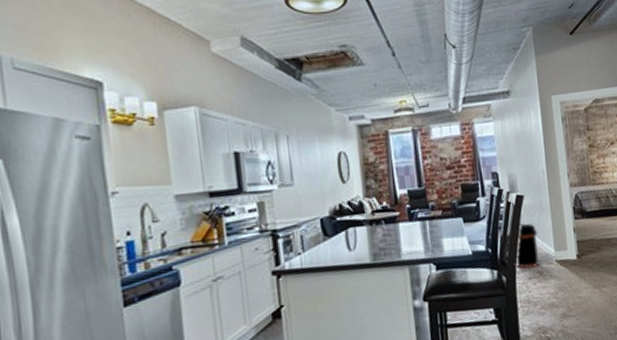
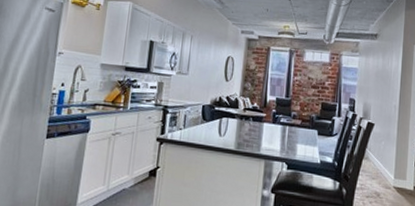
trash can: present [514,223,540,269] -> none [355,147,382,189]

